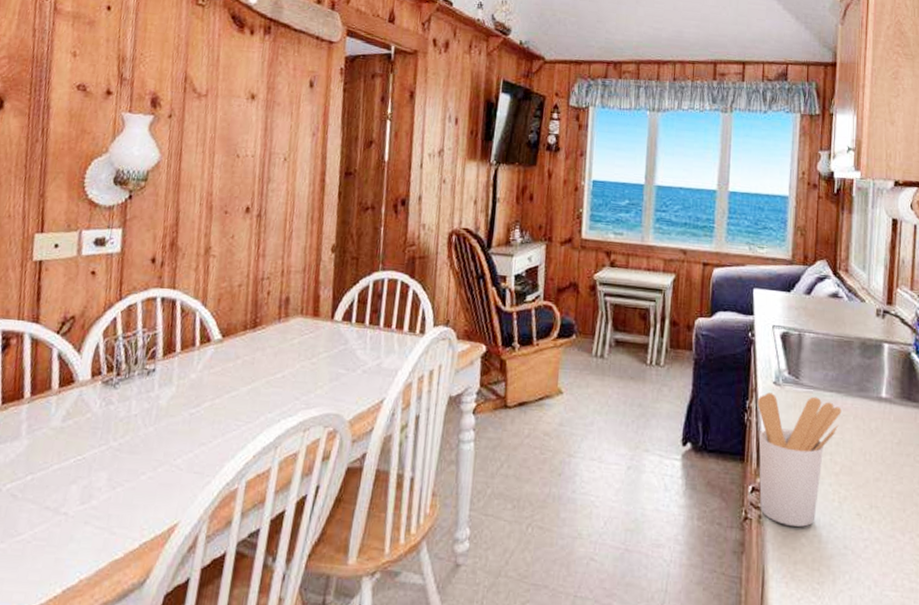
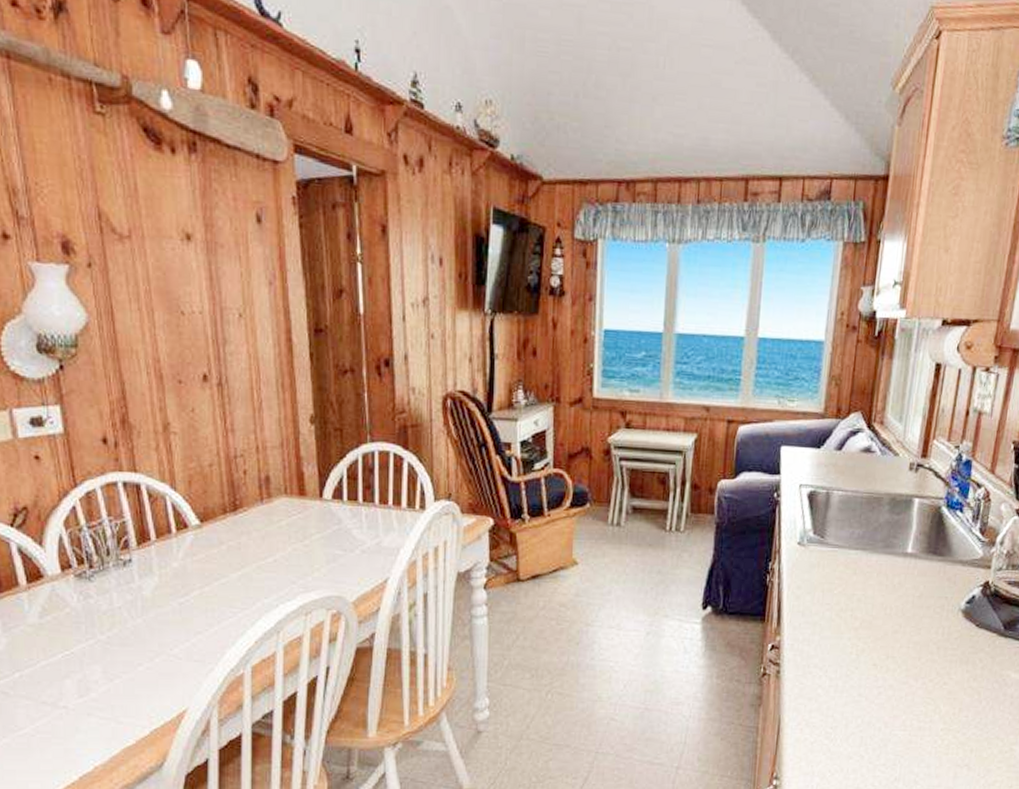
utensil holder: present [757,392,842,527] -> none [778,553,866,679]

